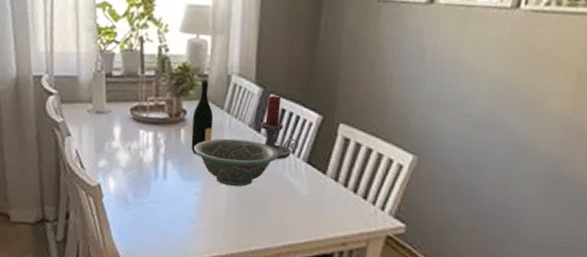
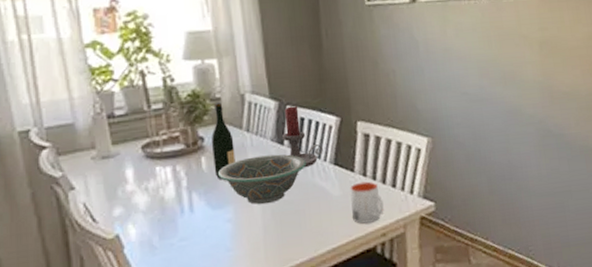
mug: none [315,186,350,229] -> present [350,181,384,224]

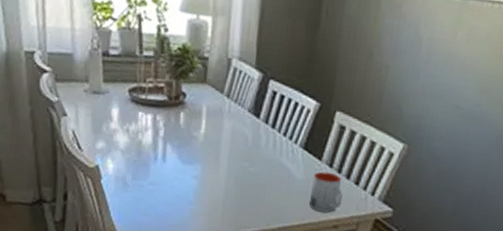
wine bottle: present [211,103,236,179] -> none [190,62,213,137]
decorative bowl: present [218,154,306,205] -> none [193,122,277,171]
candle holder: present [282,106,323,168] -> none [260,81,296,146]

